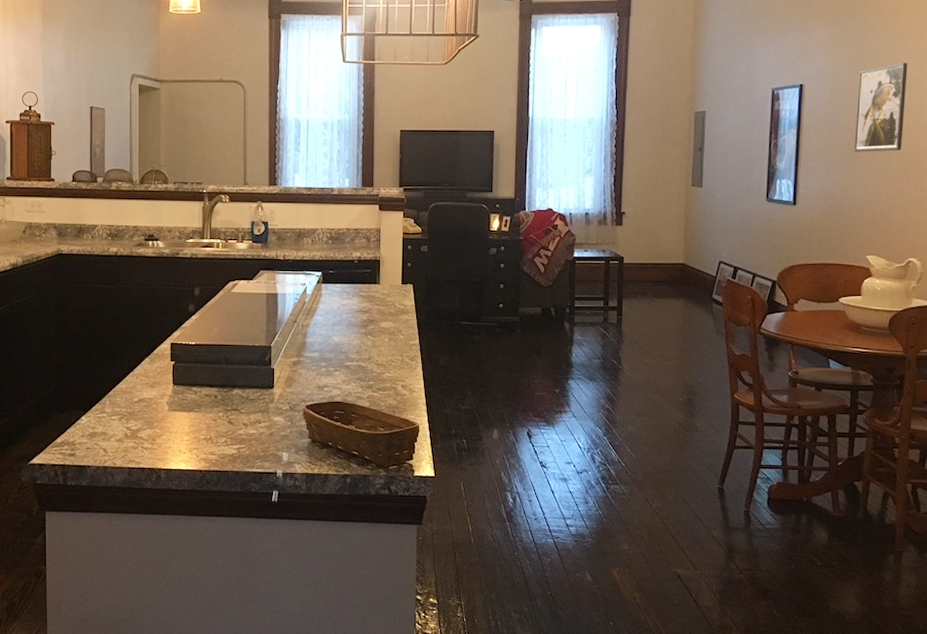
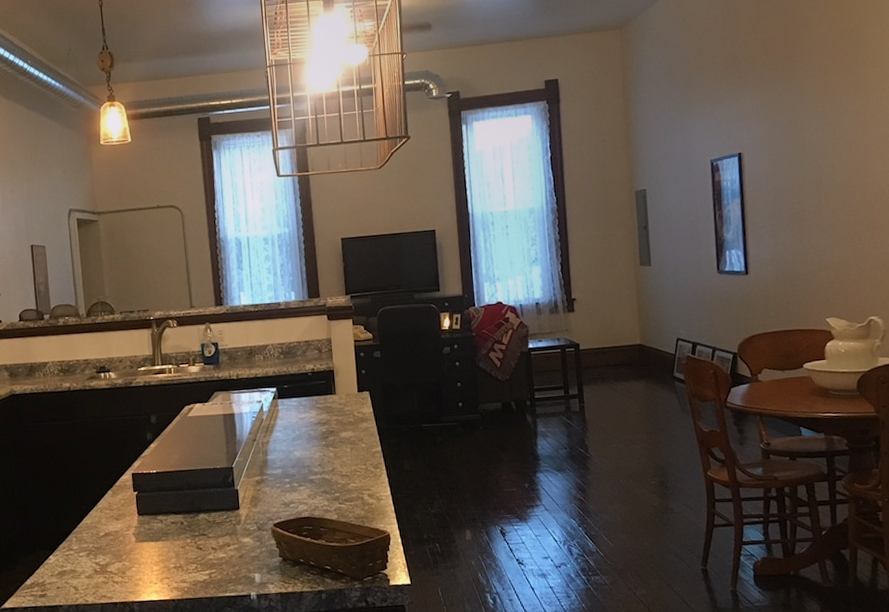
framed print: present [854,63,908,152] -> none [797,121,849,215]

